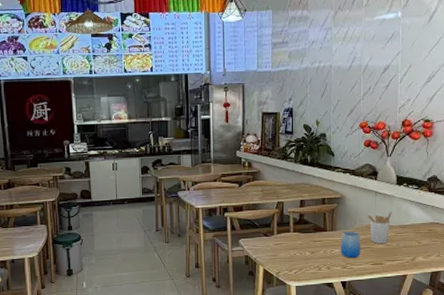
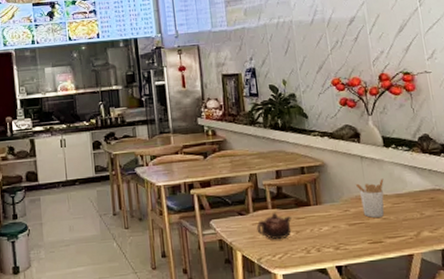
teapot: none [278,235,309,257] -> present [256,212,292,239]
cup: present [341,231,361,259] -> none [329,204,355,238]

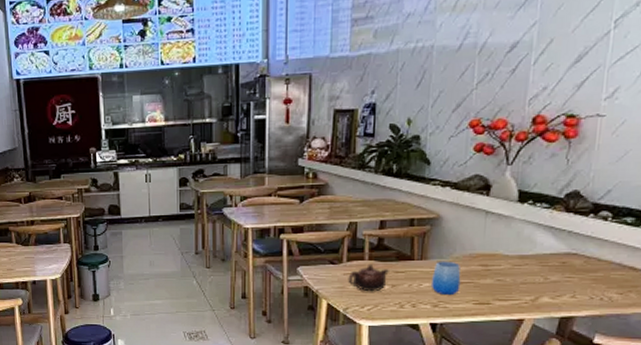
cup: none [329,204,355,238] -> present [432,261,461,296]
utensil holder: present [355,179,385,218] -> none [472,237,509,278]

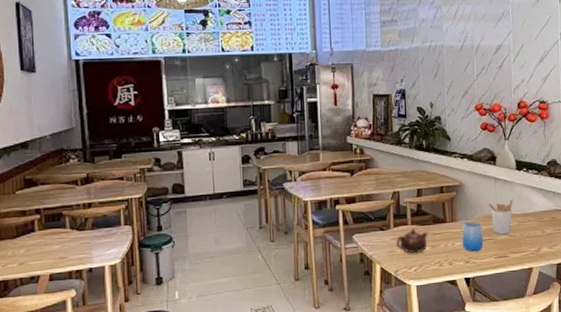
utensil holder: none [472,237,509,278] -> present [488,199,514,235]

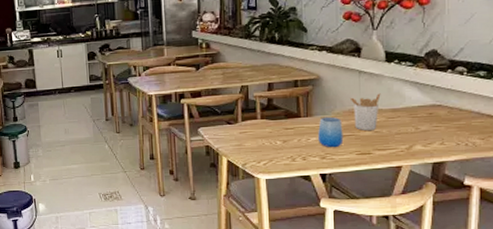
teapot: present [396,228,428,253] -> none [244,122,280,147]

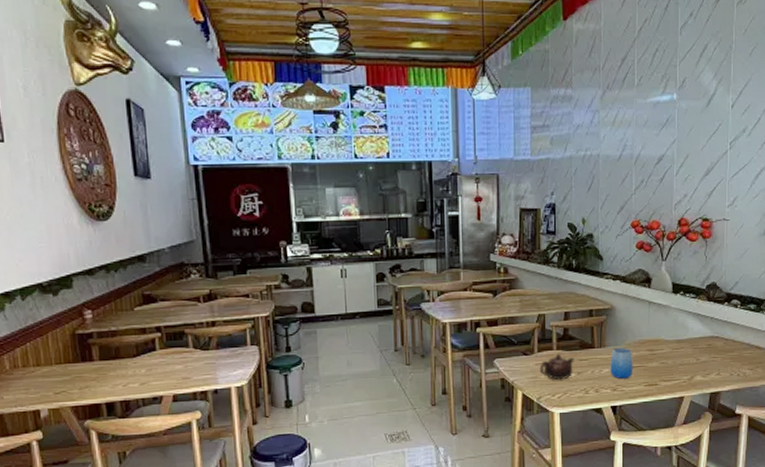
teapot: none [244,122,280,147] -> present [539,353,574,379]
utensil holder: present [349,93,381,130] -> none [640,324,667,361]

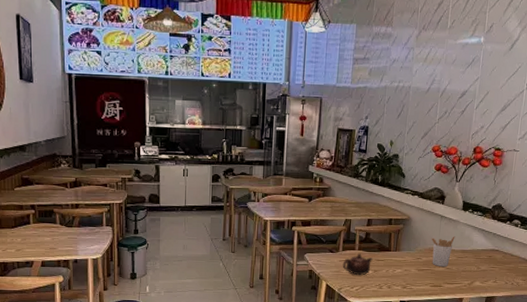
cup: present [610,347,633,380] -> none [402,252,423,280]
utensil holder: none [640,324,667,361] -> present [431,236,455,267]

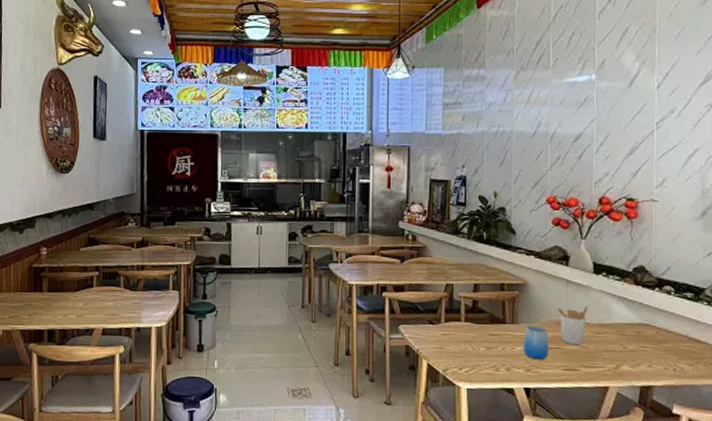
teapot: present [342,253,373,275] -> none [446,325,484,353]
cup: none [402,252,423,280] -> present [524,325,549,361]

